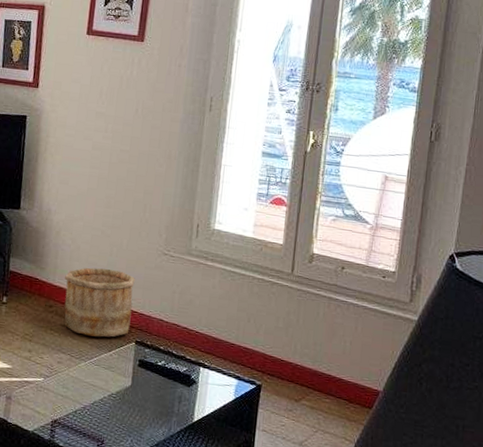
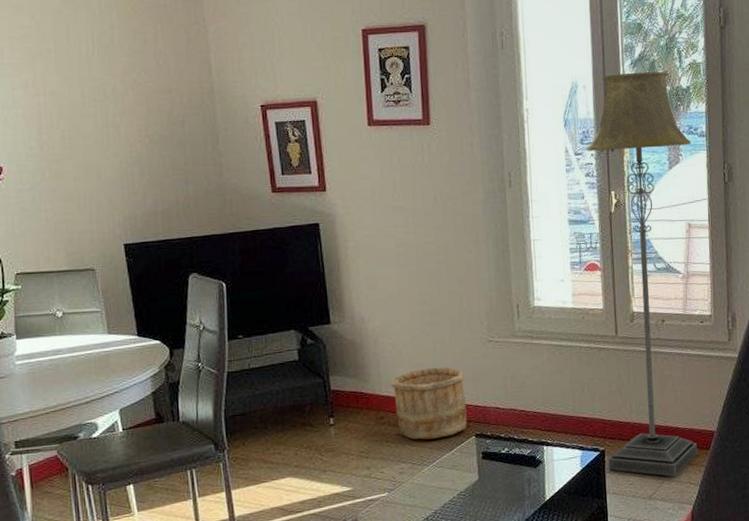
floor lamp: none [262,19,401,429] -> present [587,72,697,477]

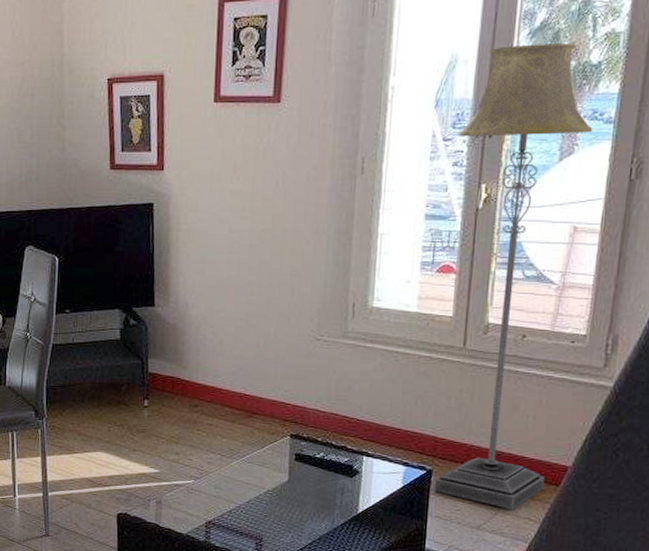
wooden bucket: present [391,367,467,440] -> none [209,360,286,434]

